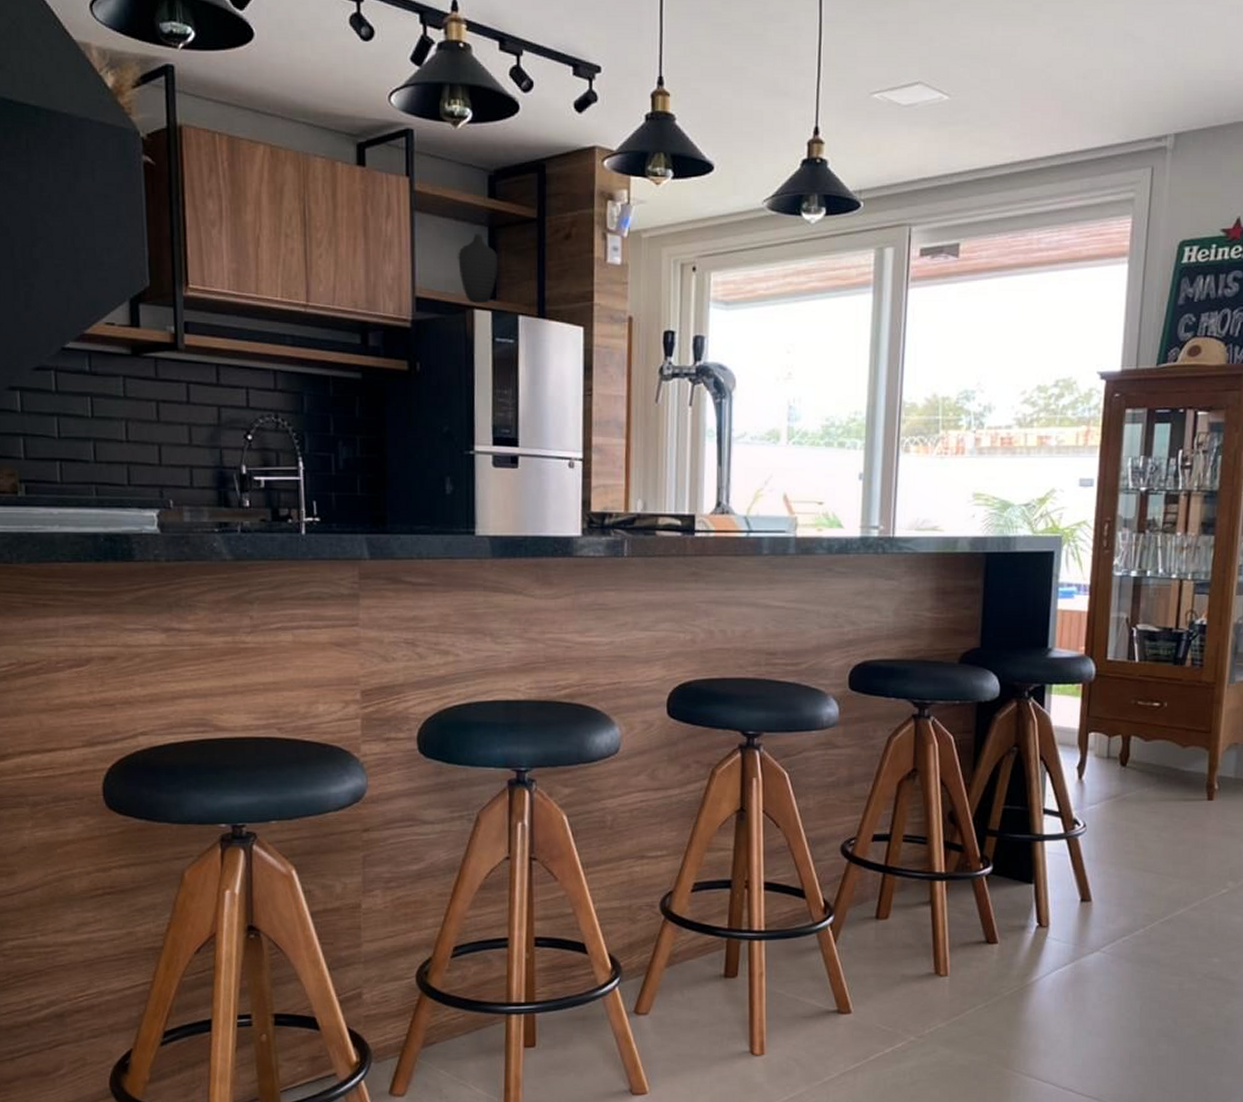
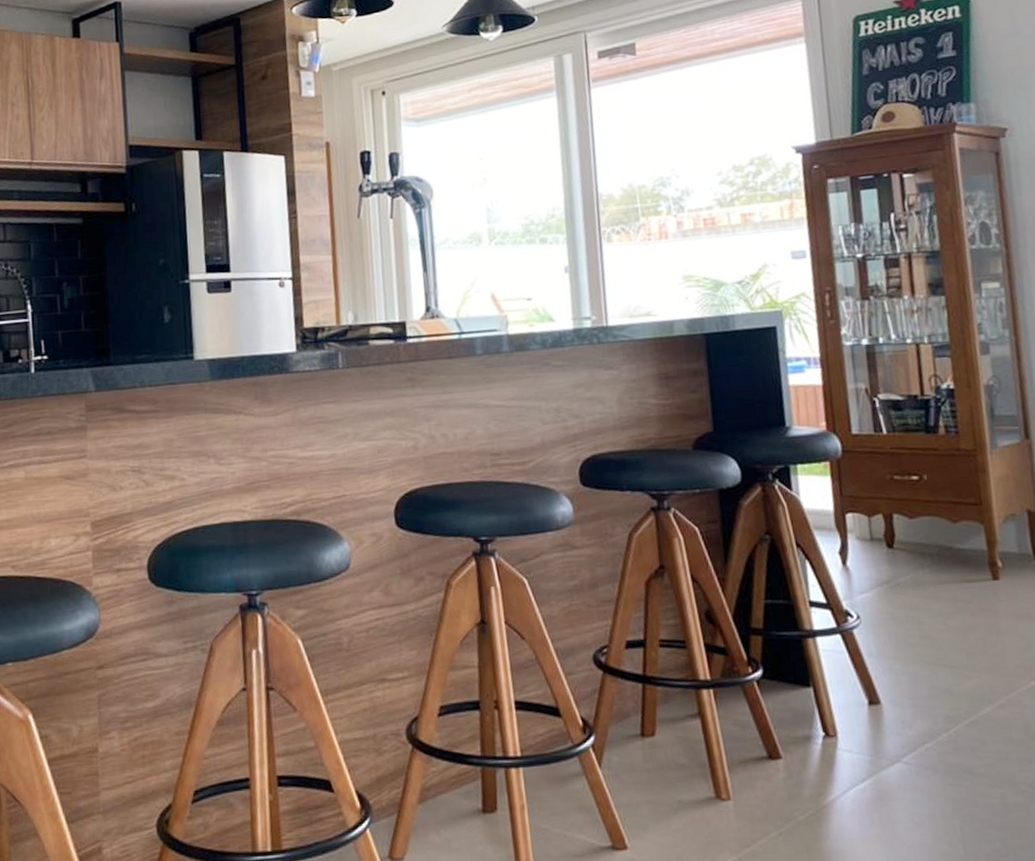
decorative vase: present [458,234,498,304] -> none [165,83,202,146]

